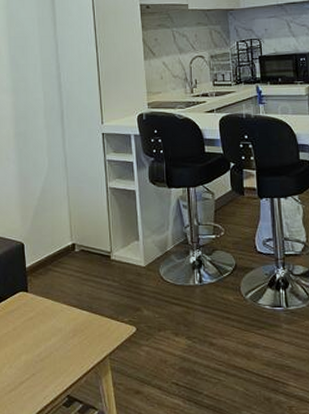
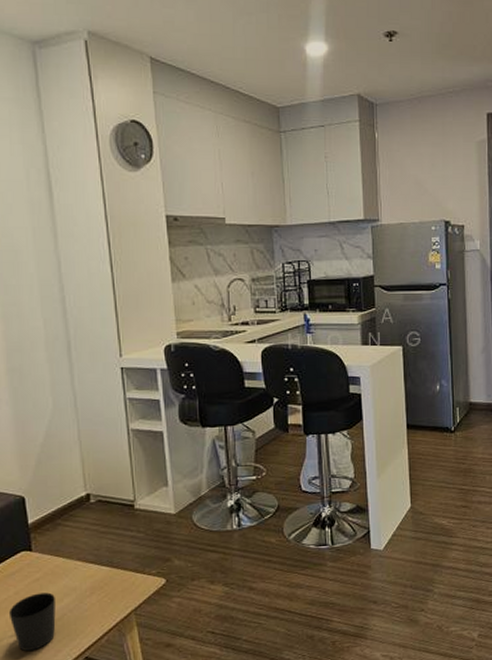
cup: none [7,331,44,383] -> present [8,592,56,651]

